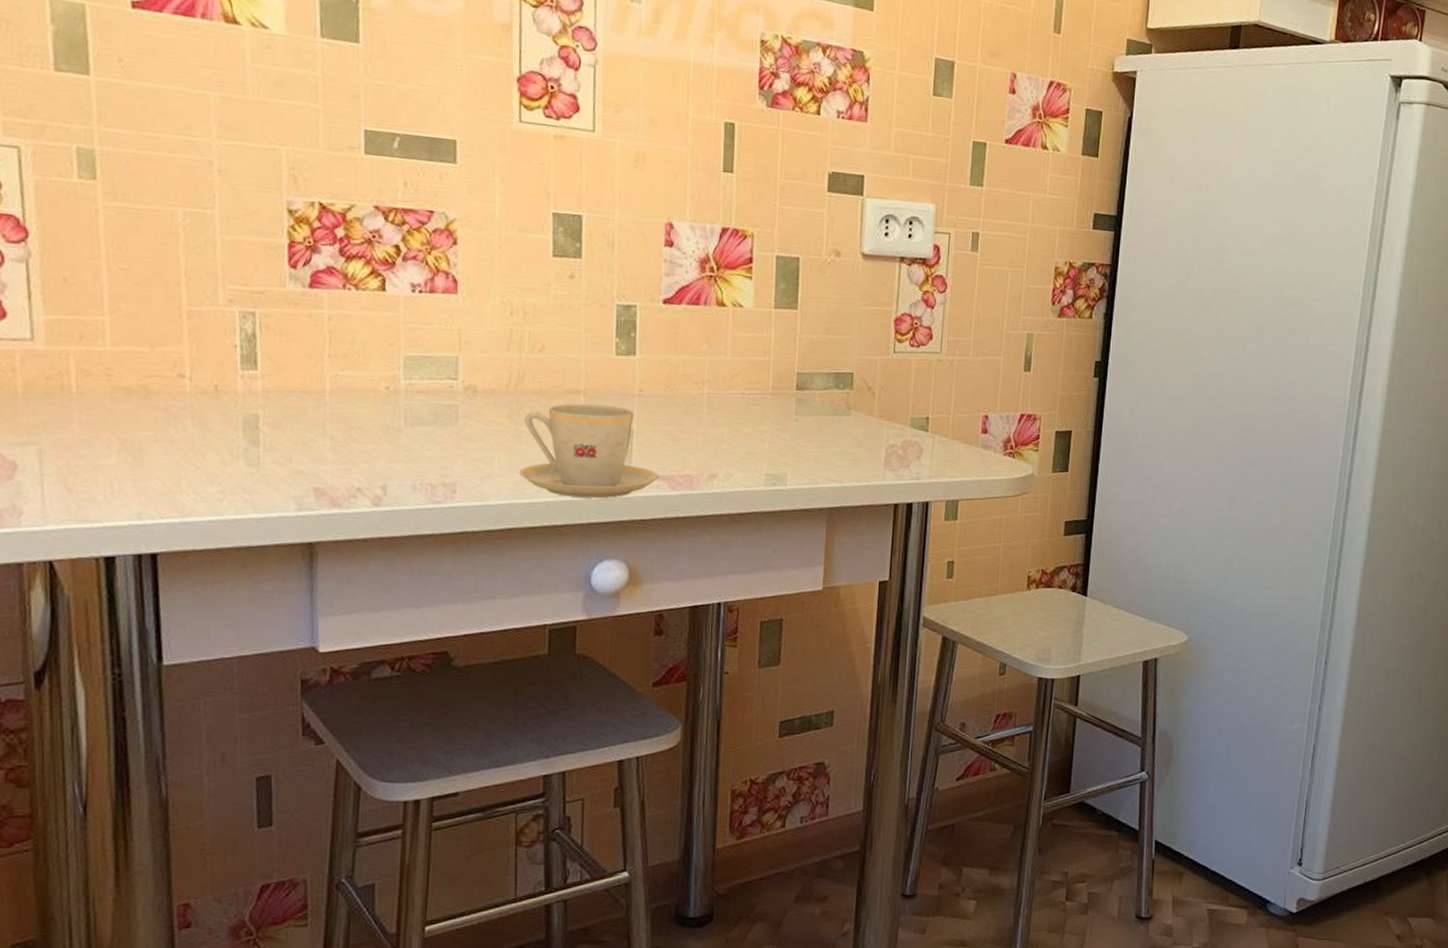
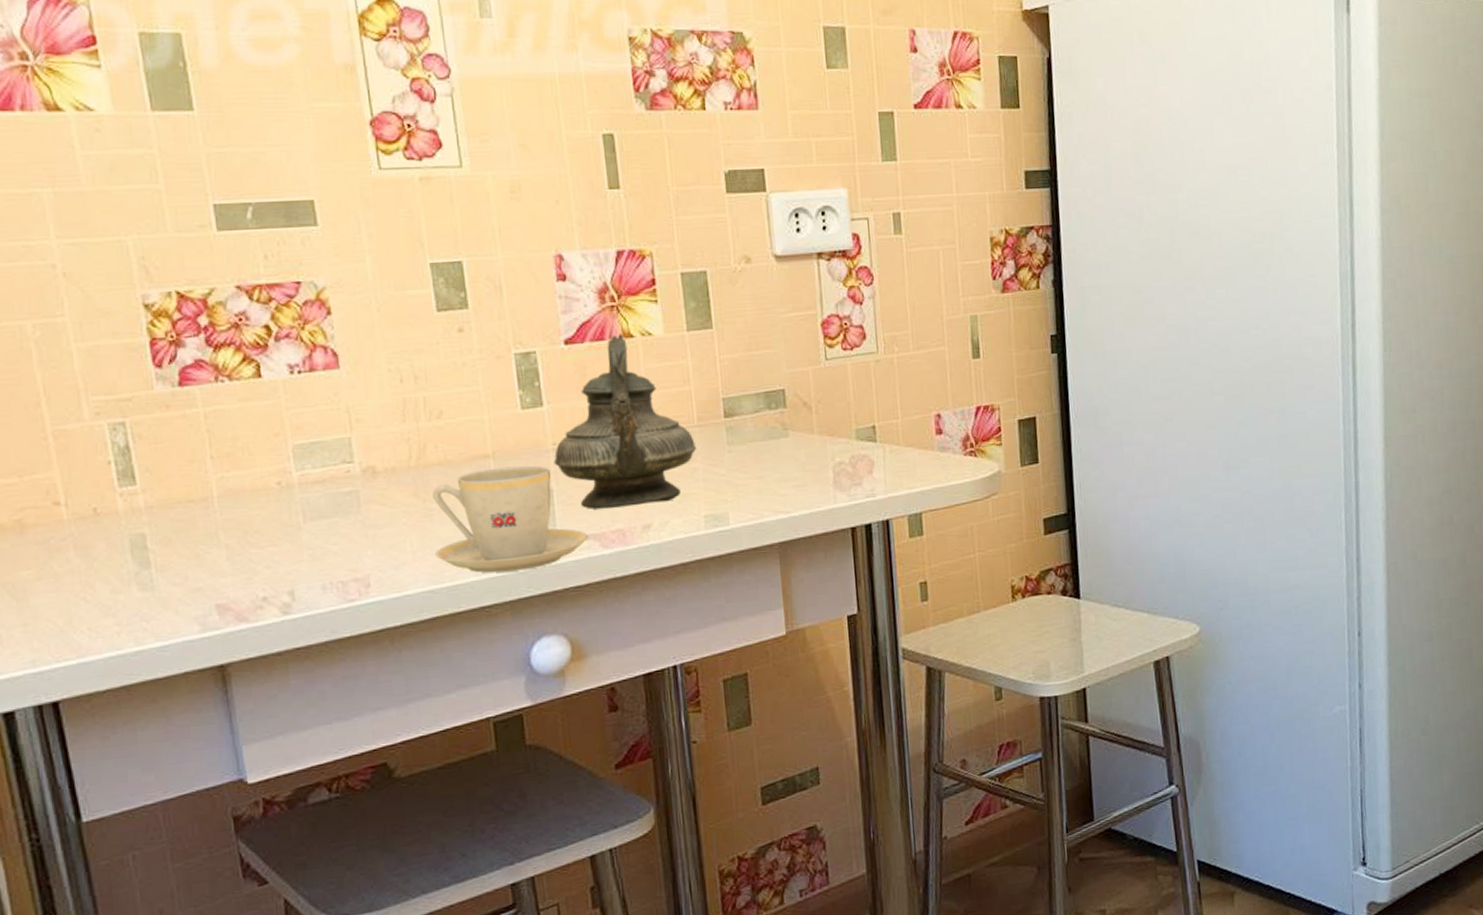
teapot: none [637,301,768,457] -> present [553,334,697,510]

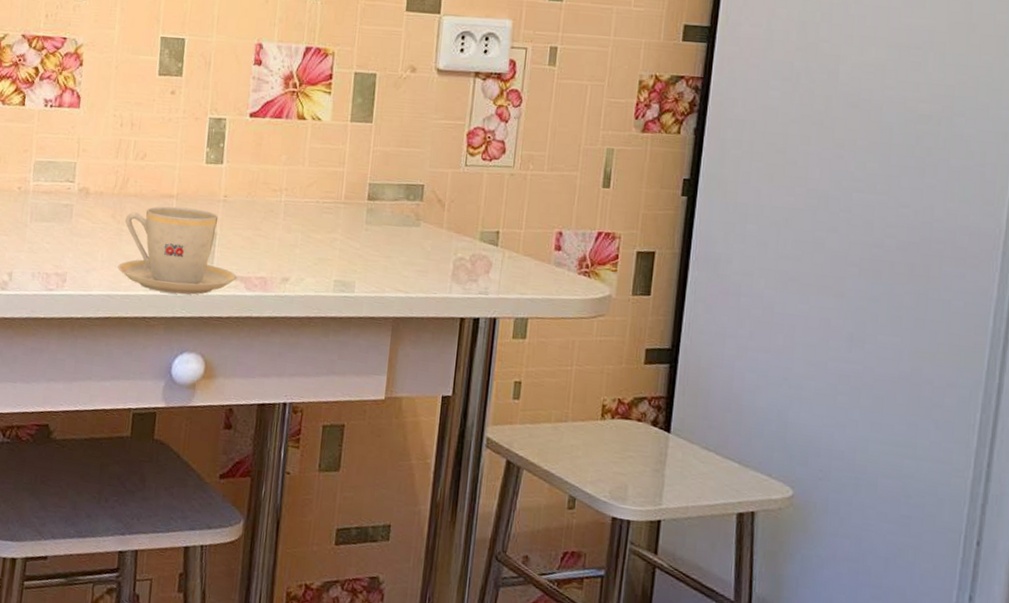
teapot: present [553,334,697,510] -> none [221,115,340,262]

